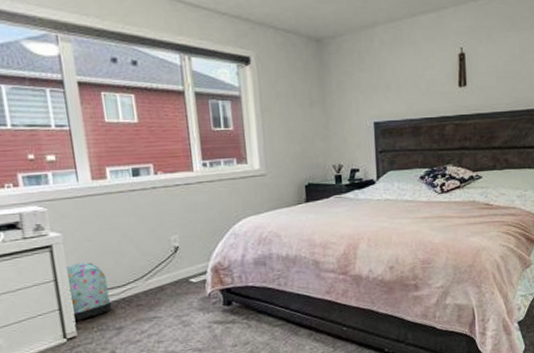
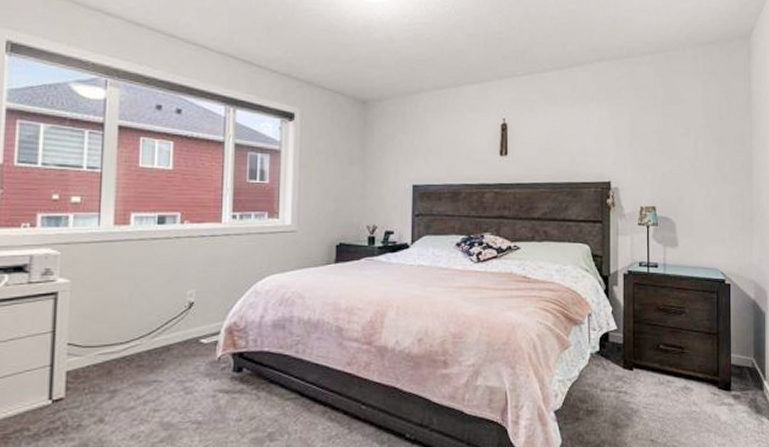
backpack: present [65,262,112,322] -> none [63,314,110,381]

